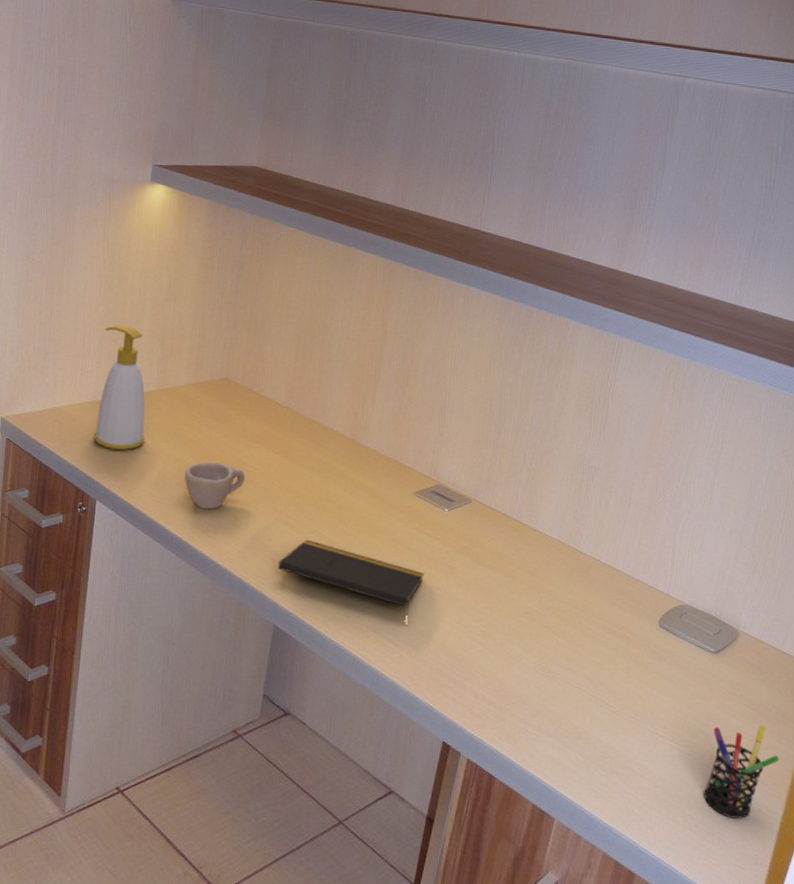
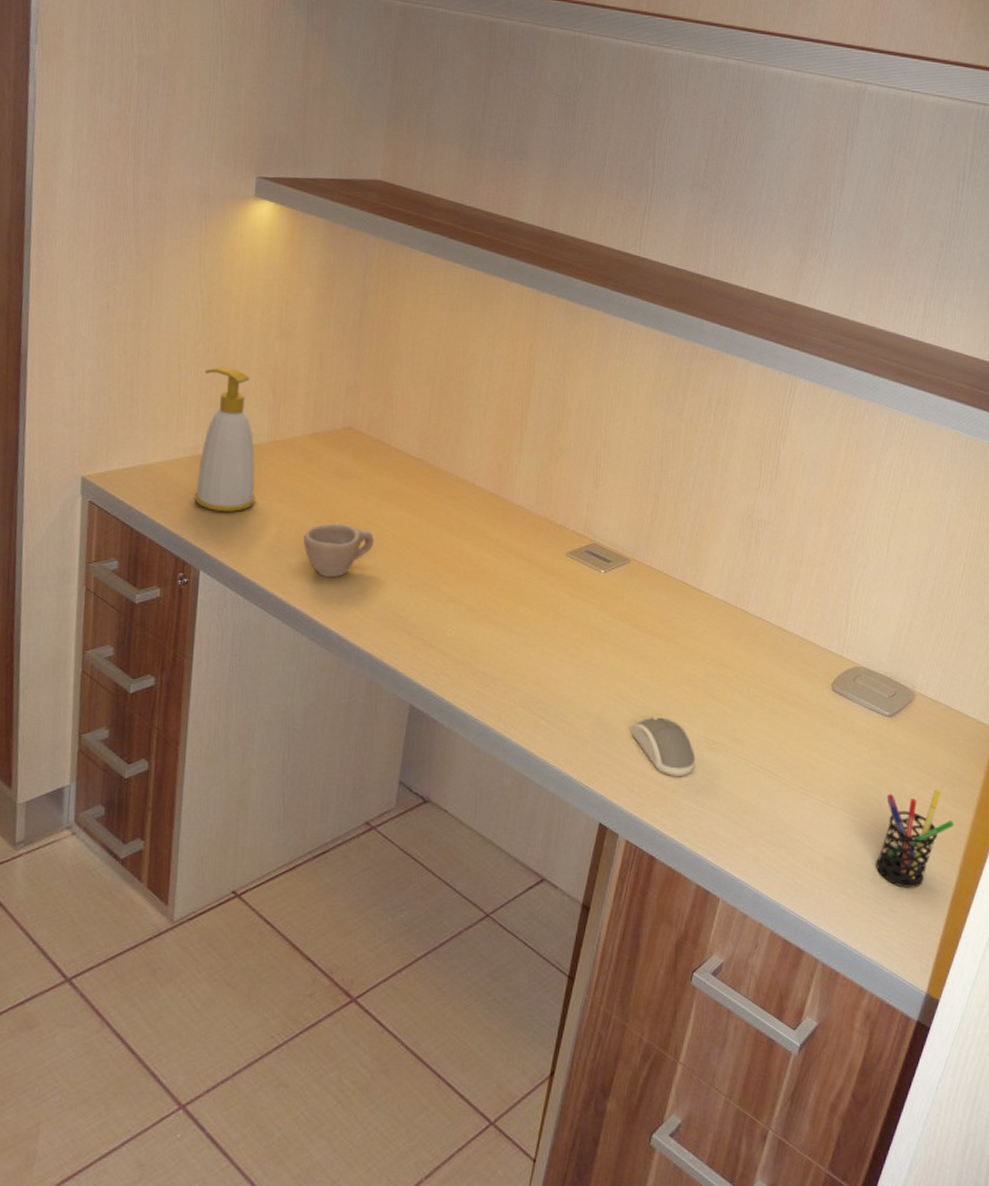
notepad: present [277,539,424,616] -> none [413,608,578,689]
computer mouse: none [472,644,532,701] -> present [631,717,696,776]

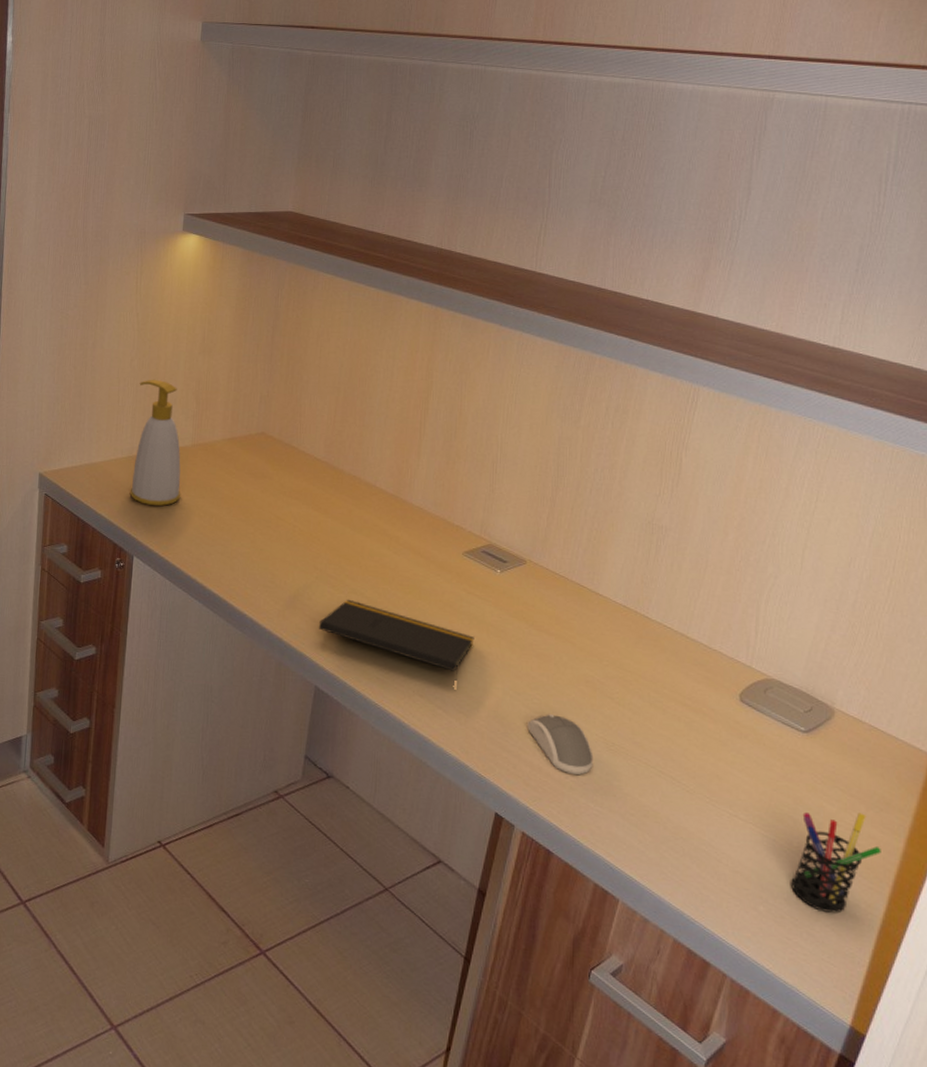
cup: present [304,523,375,578] -> none [222,518,284,568]
notepad: none [413,608,578,689] -> present [318,599,475,681]

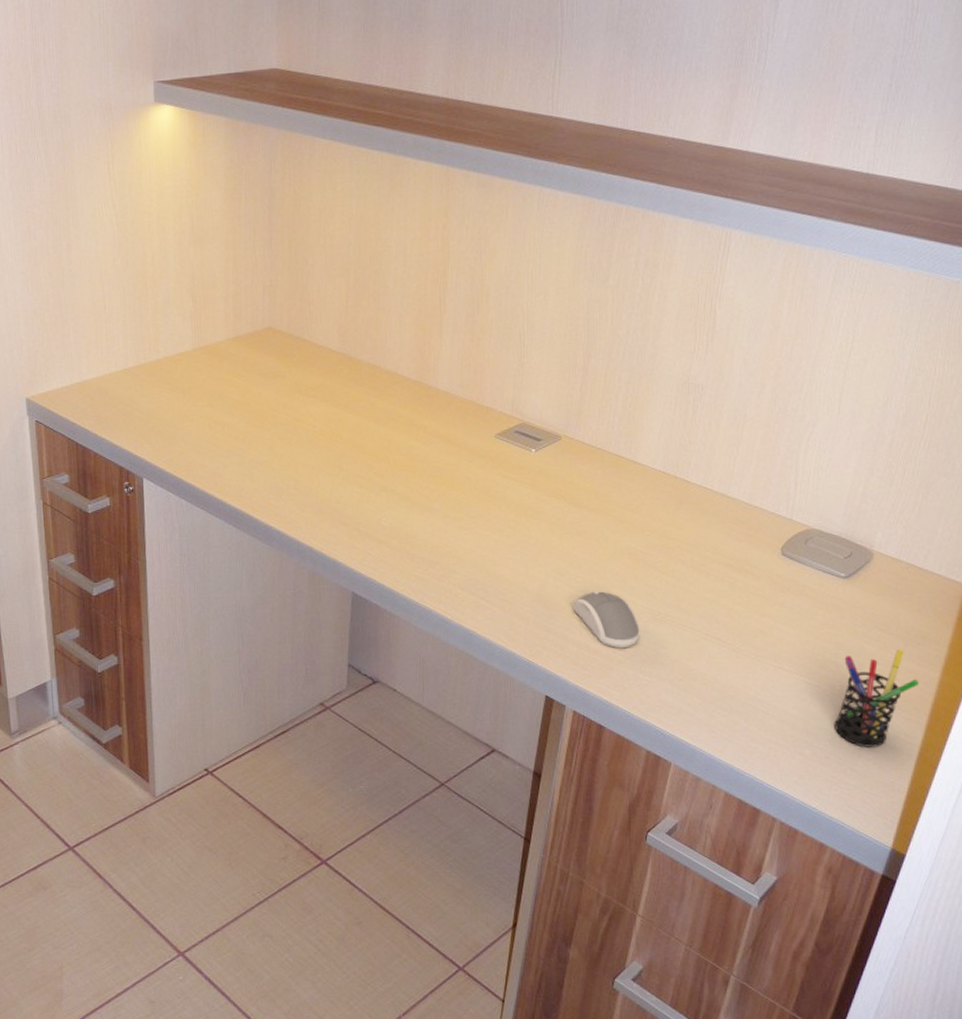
soap bottle: present [129,379,181,506] -> none [126,278,188,421]
notepad: present [318,599,475,681] -> none [349,497,513,569]

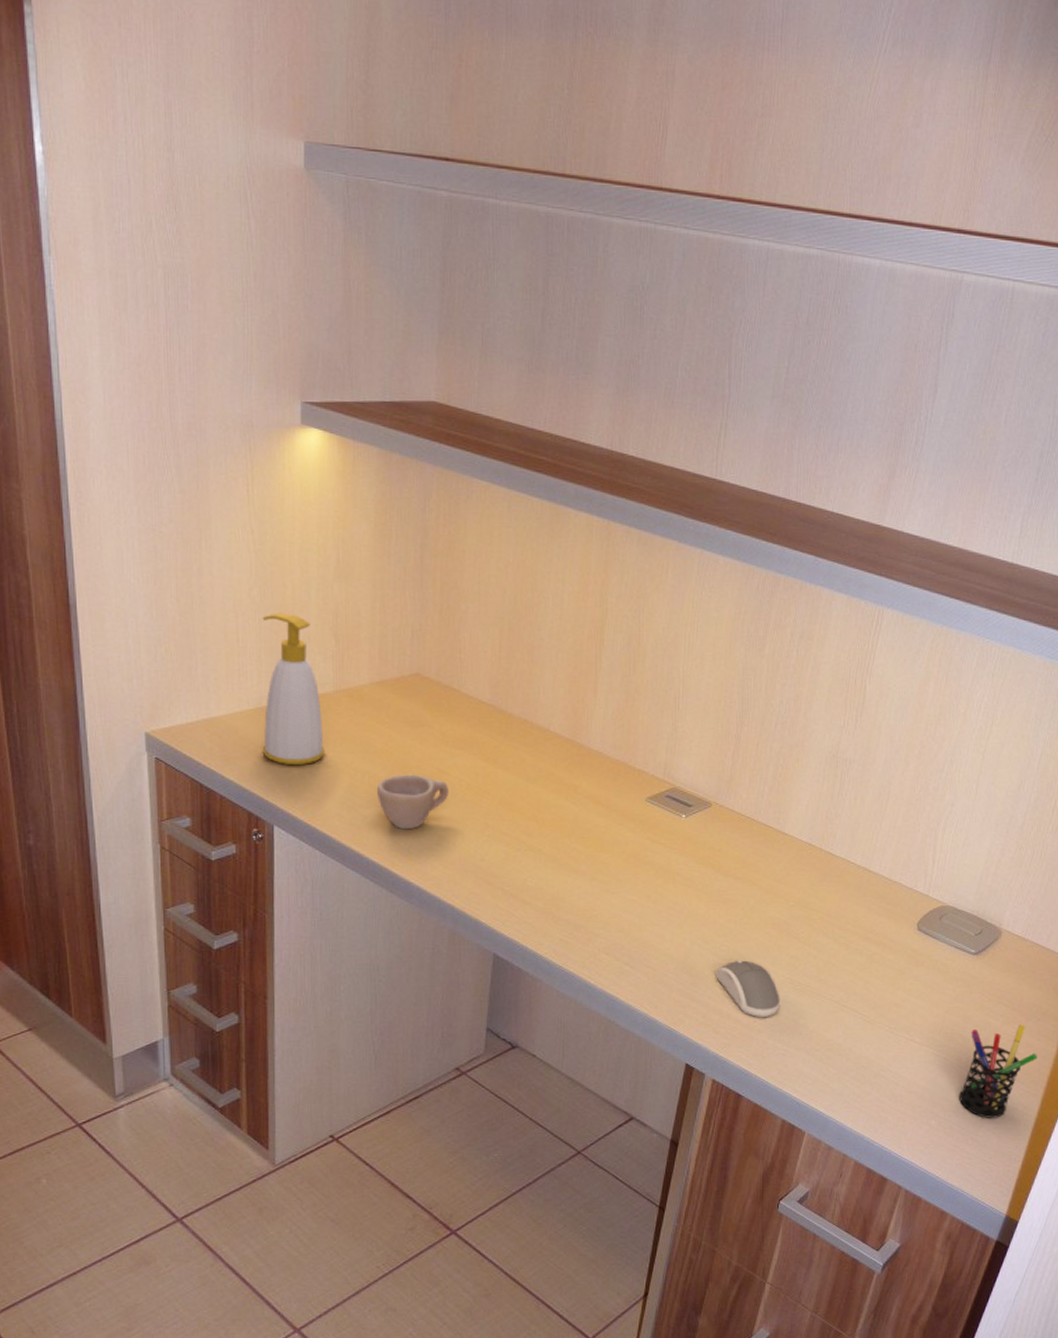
soap bottle: none [126,278,188,421] -> present [262,612,326,765]
cup: none [236,423,304,477] -> present [377,774,449,830]

